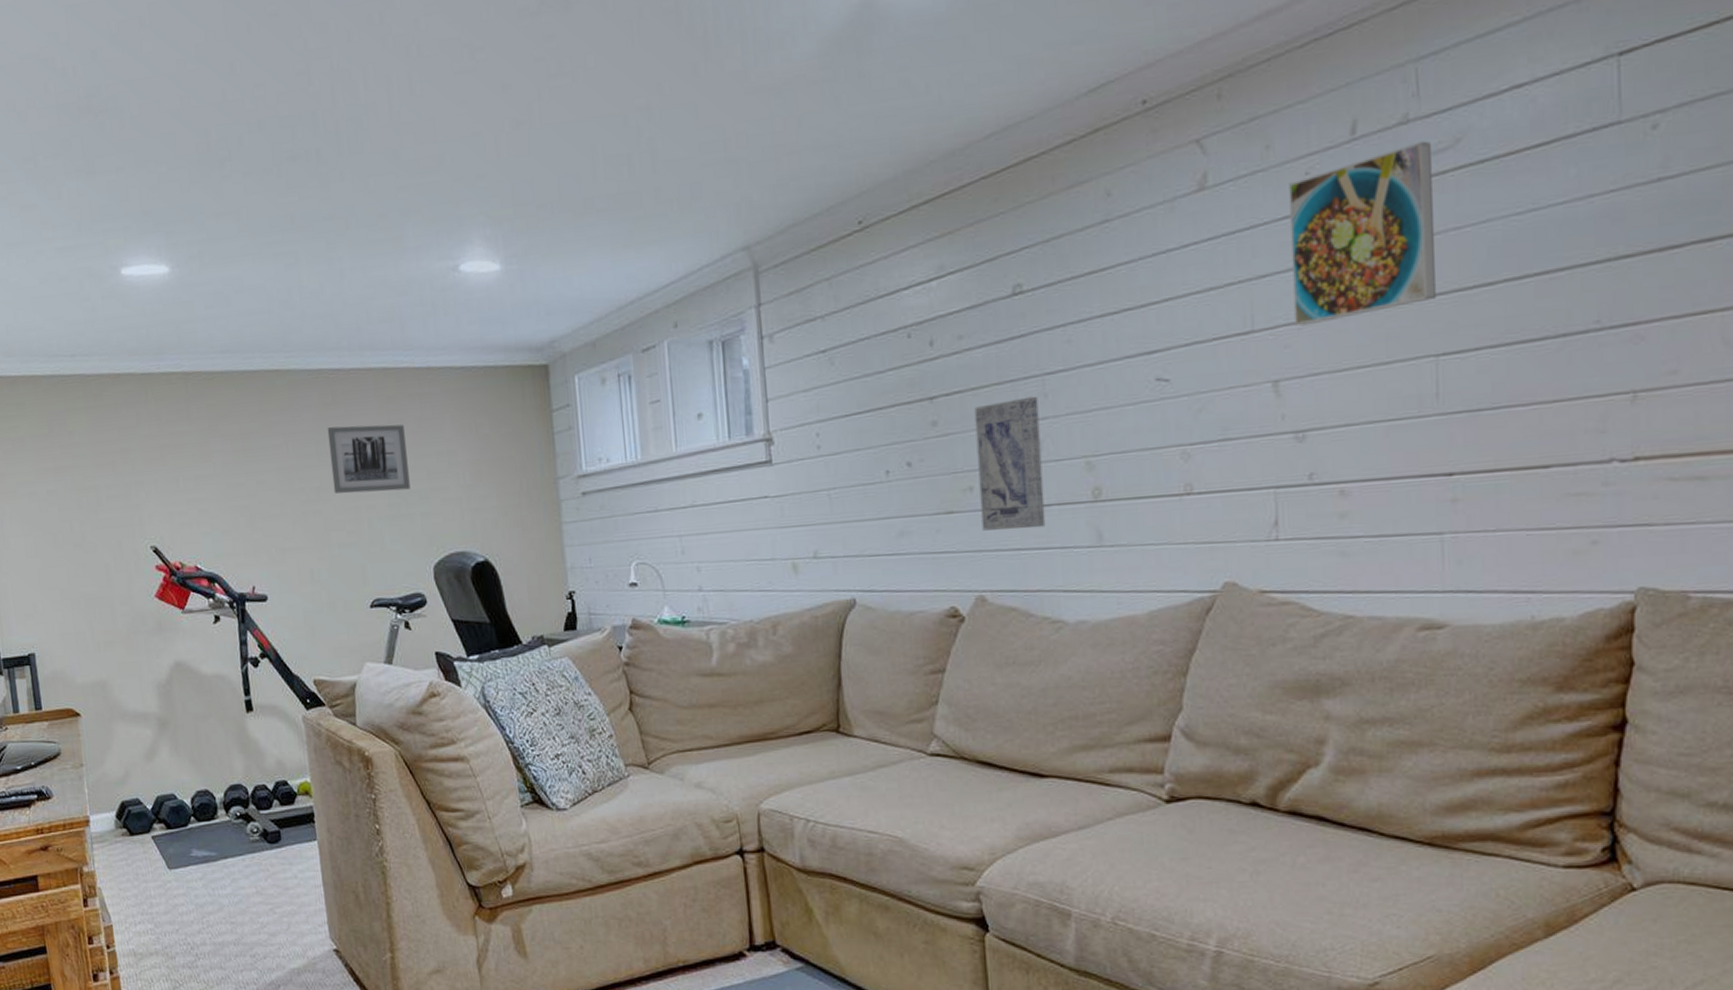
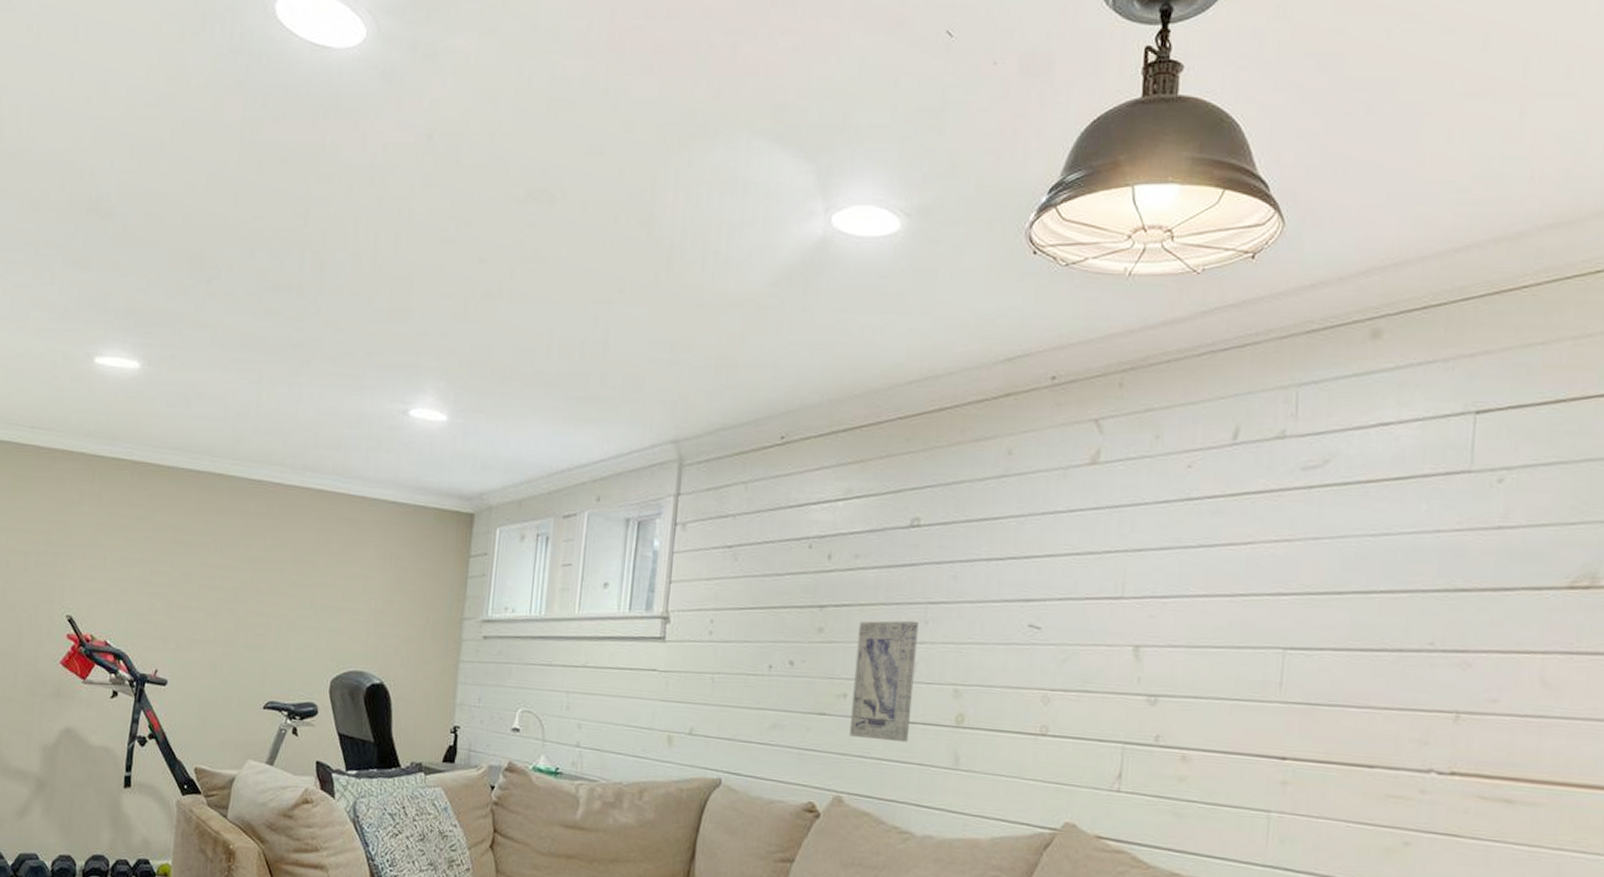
wall art: present [327,424,411,494] -> none [251,535,329,605]
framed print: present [1289,141,1436,327] -> none [1161,456,1303,602]

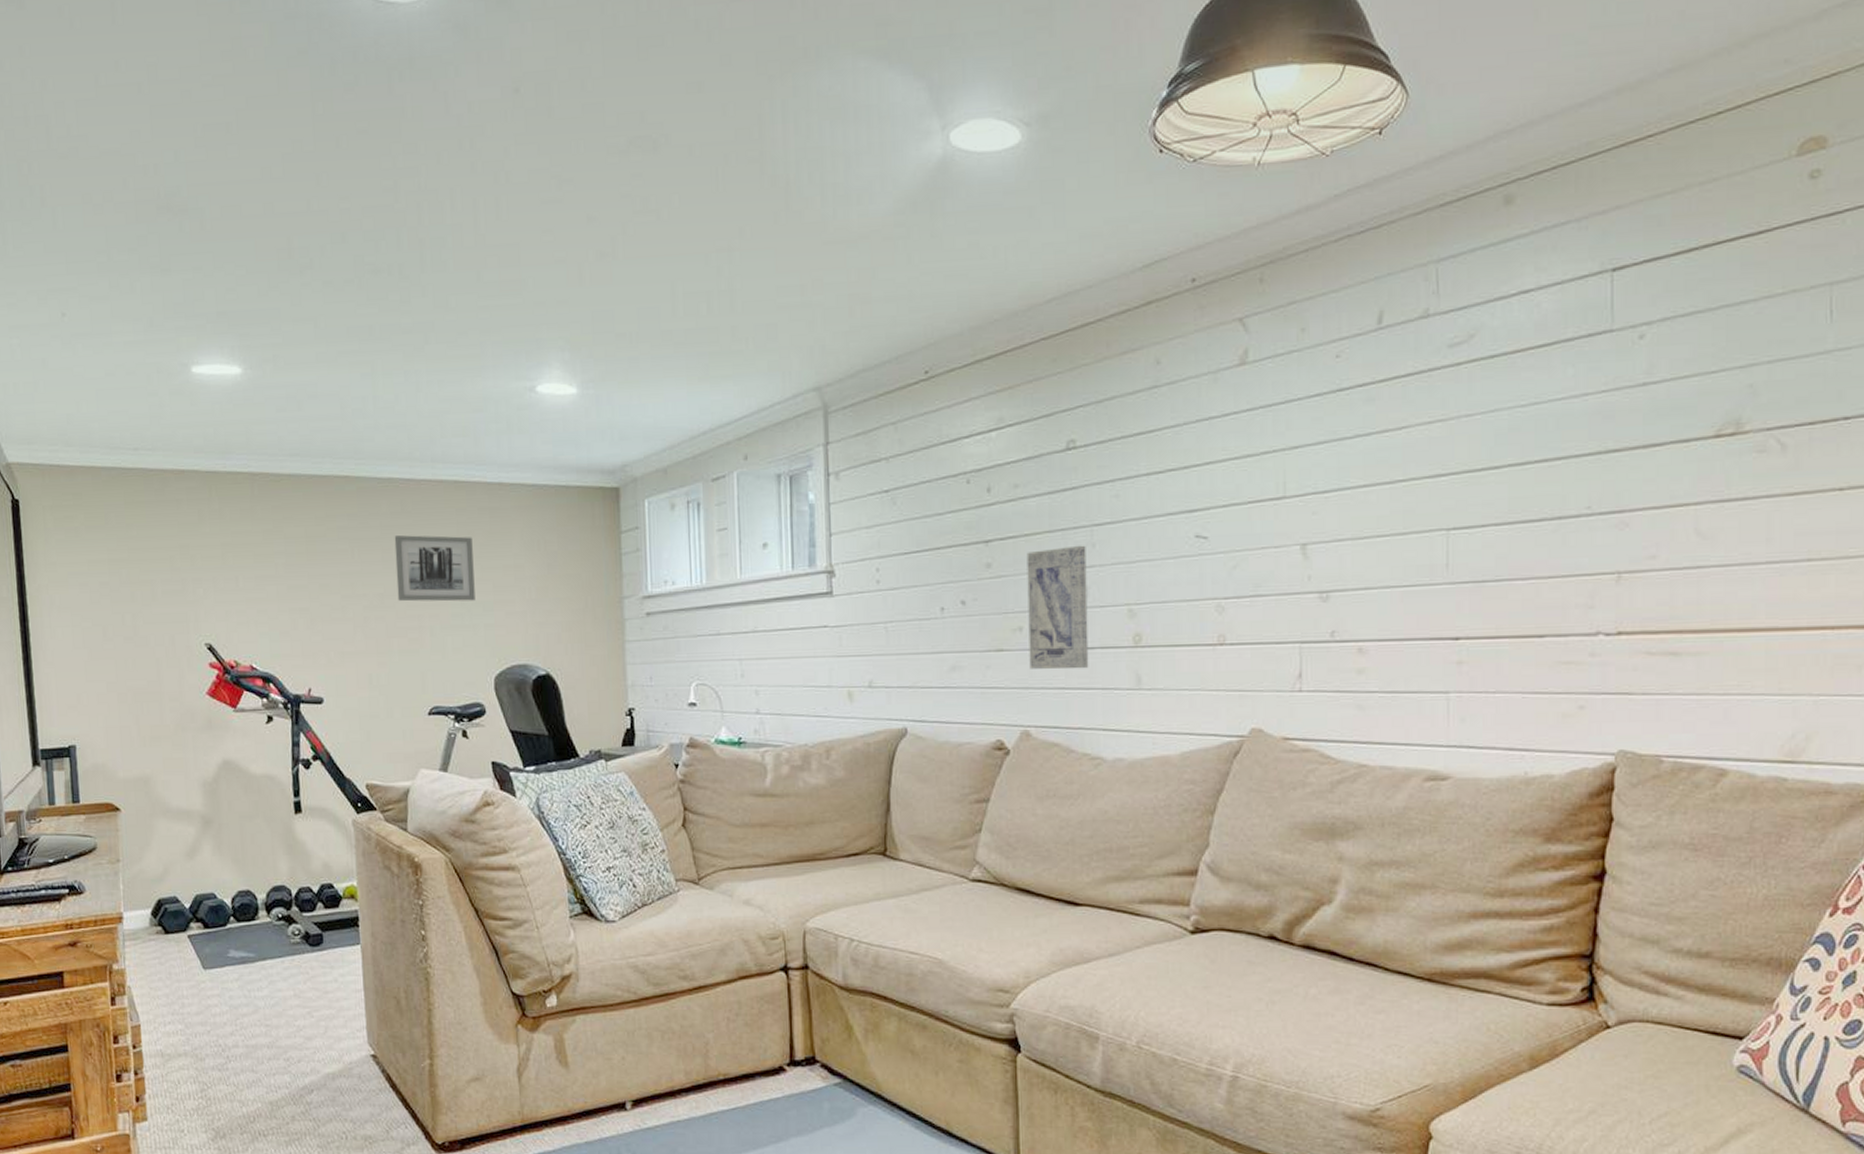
wall art: none [251,535,329,605] -> present [394,535,475,602]

